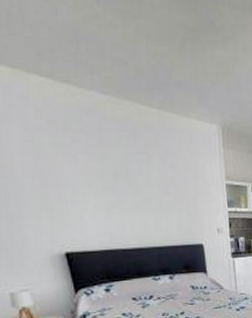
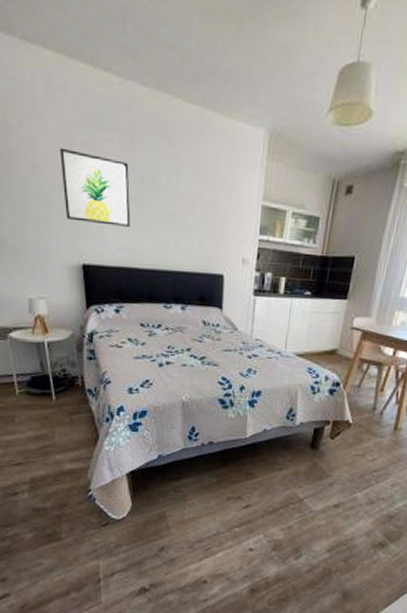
wall art: none [27,150,109,215] -> present [60,147,131,227]

